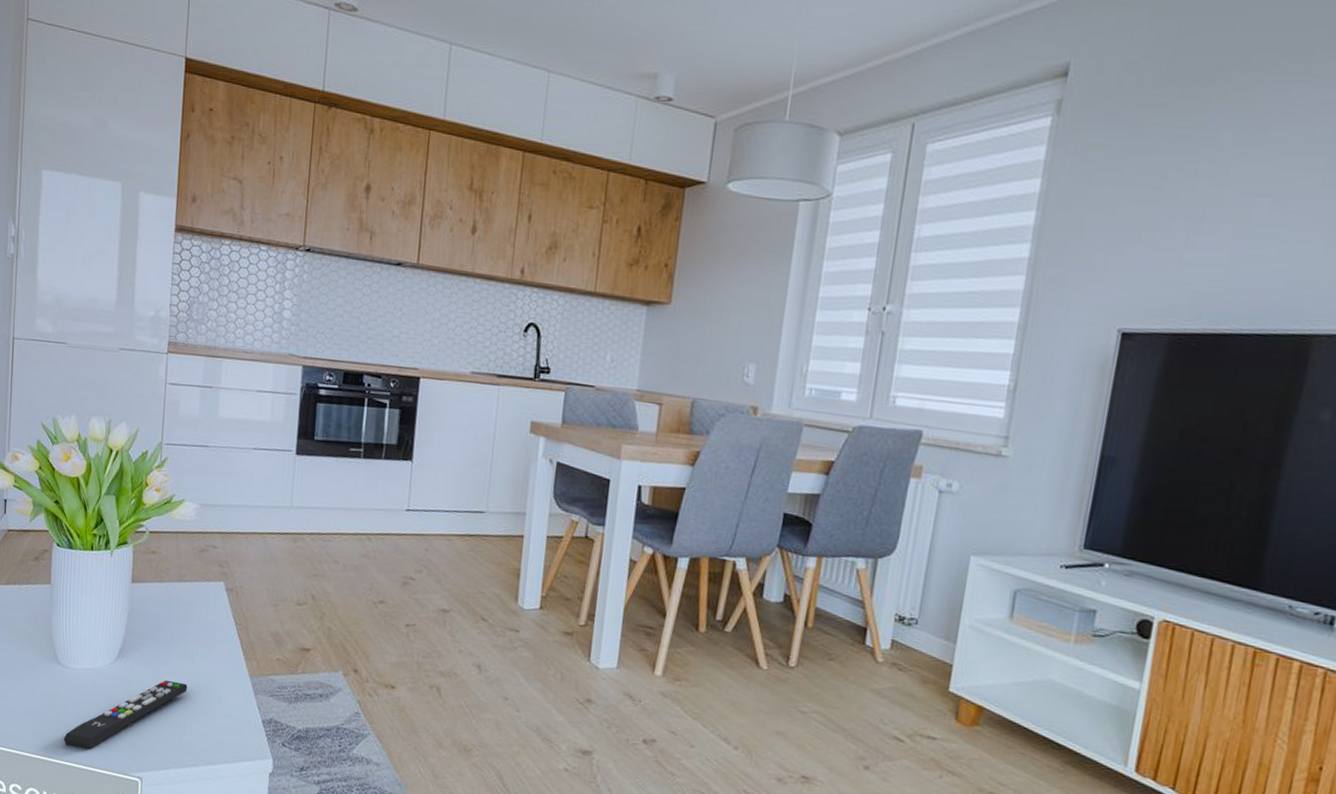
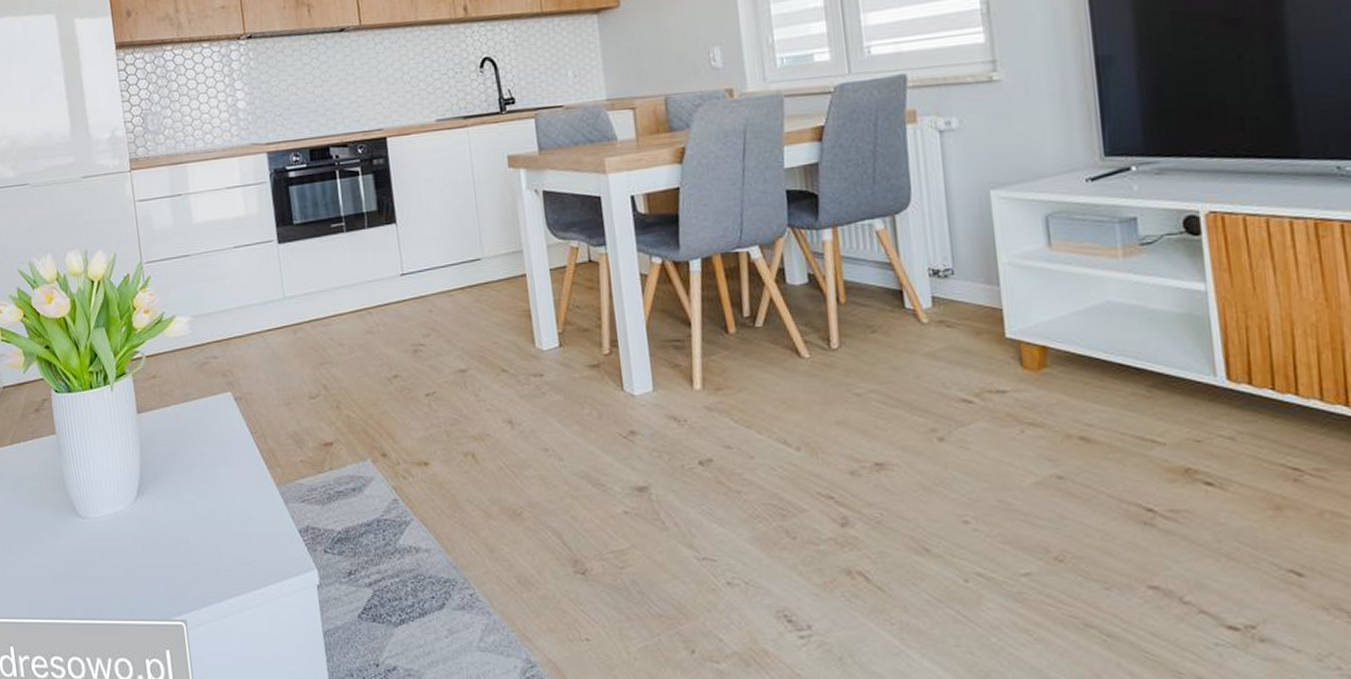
remote control: present [63,680,188,750] -> none [96,508,215,603]

